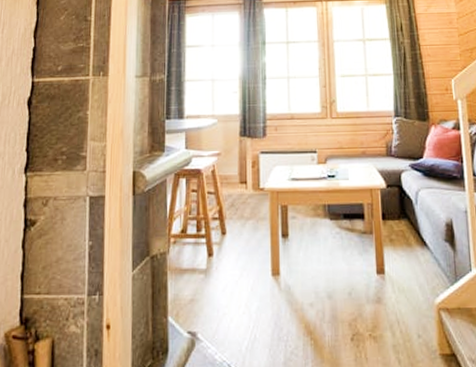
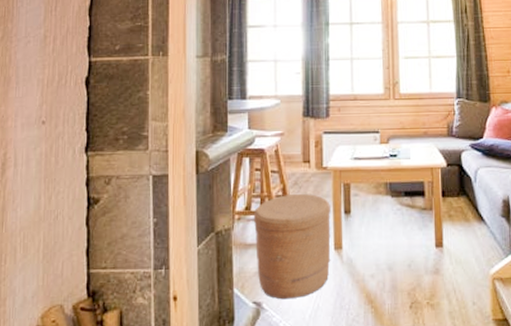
woven basket: none [189,215,268,330] -> present [253,193,331,300]

